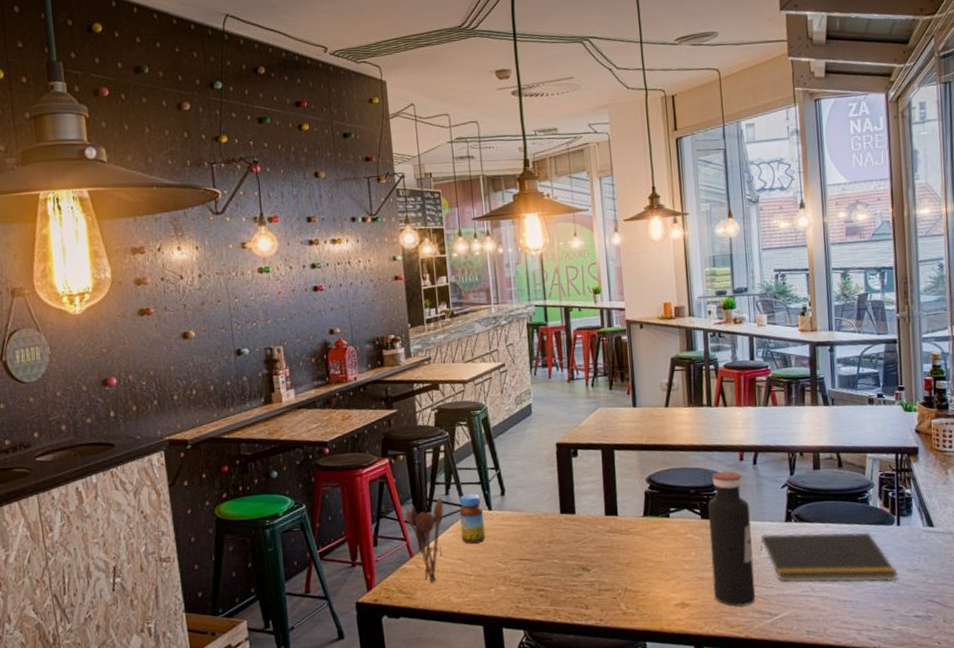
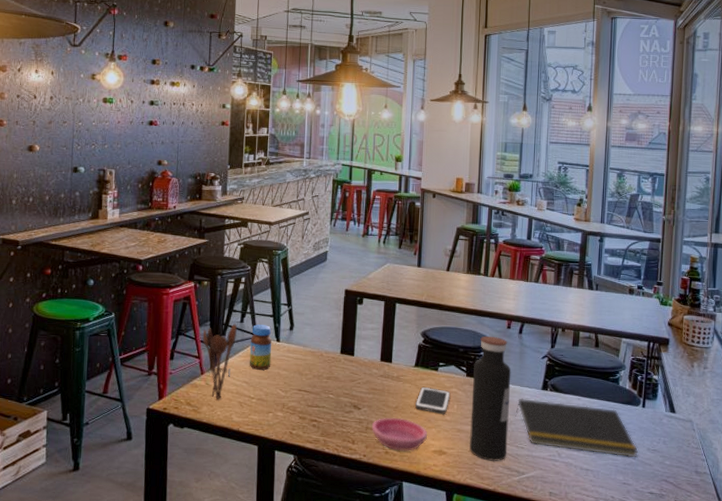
saucer: none [604,574,667,610] -> present [371,418,427,451]
cell phone: none [649,536,687,564] -> present [415,386,451,414]

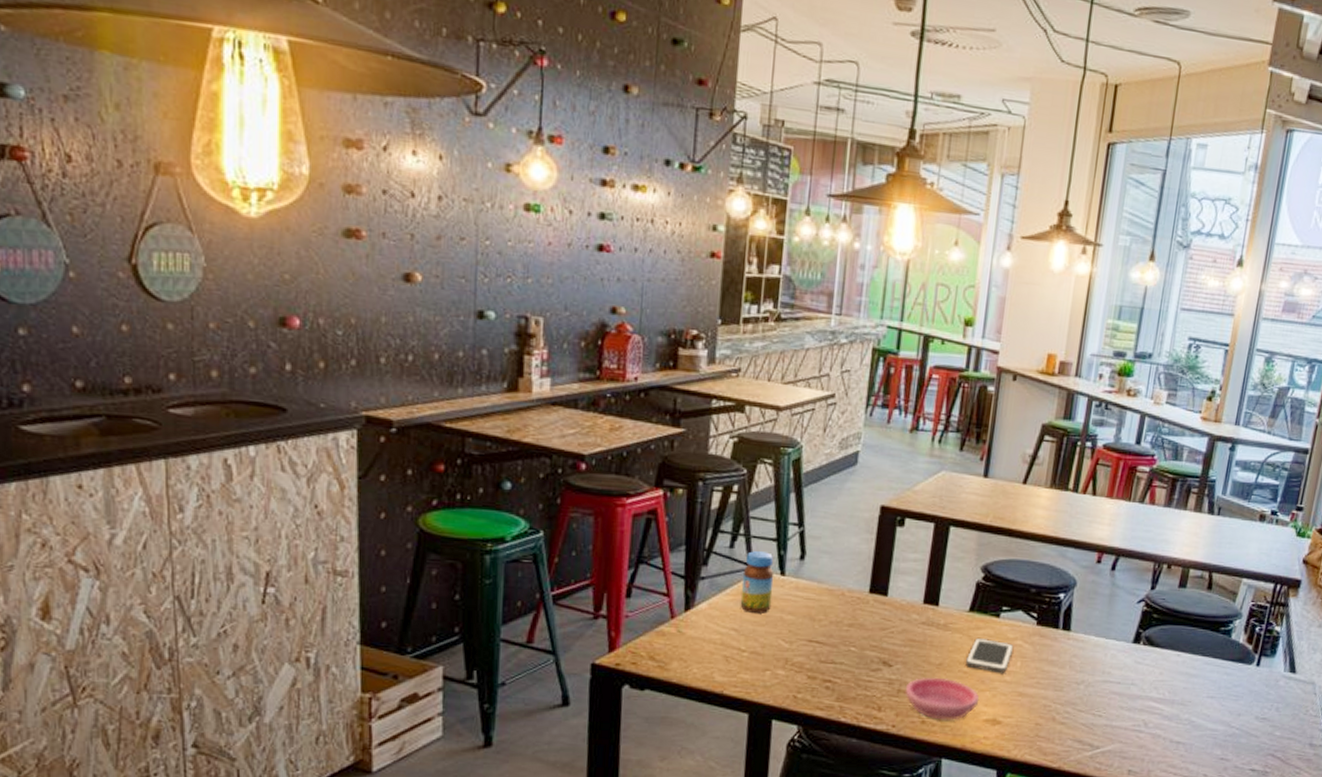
utensil holder: present [202,323,237,399] -> none [673,549,724,652]
water bottle: present [469,335,511,461] -> none [1032,572,1096,732]
notepad: present [515,398,638,458] -> none [1095,653,1244,728]

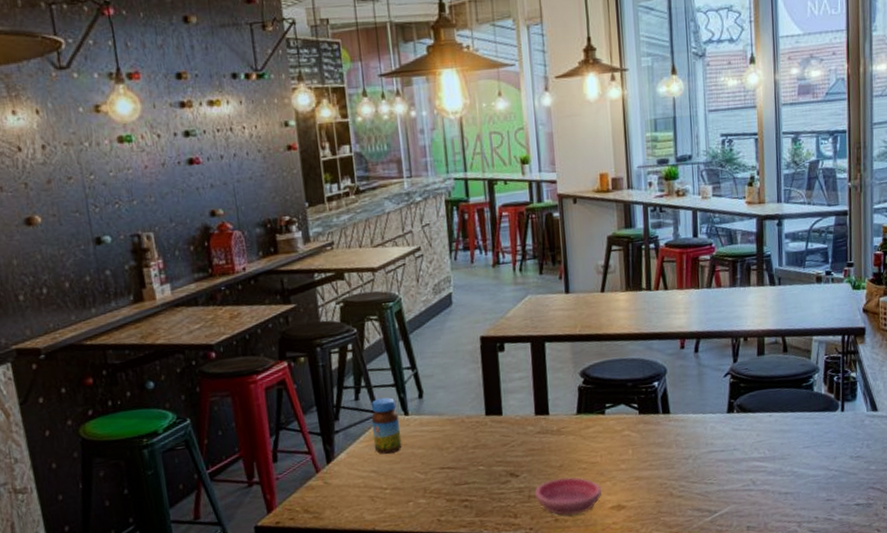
cell phone: present [966,637,1014,673] -> none [583,434,623,464]

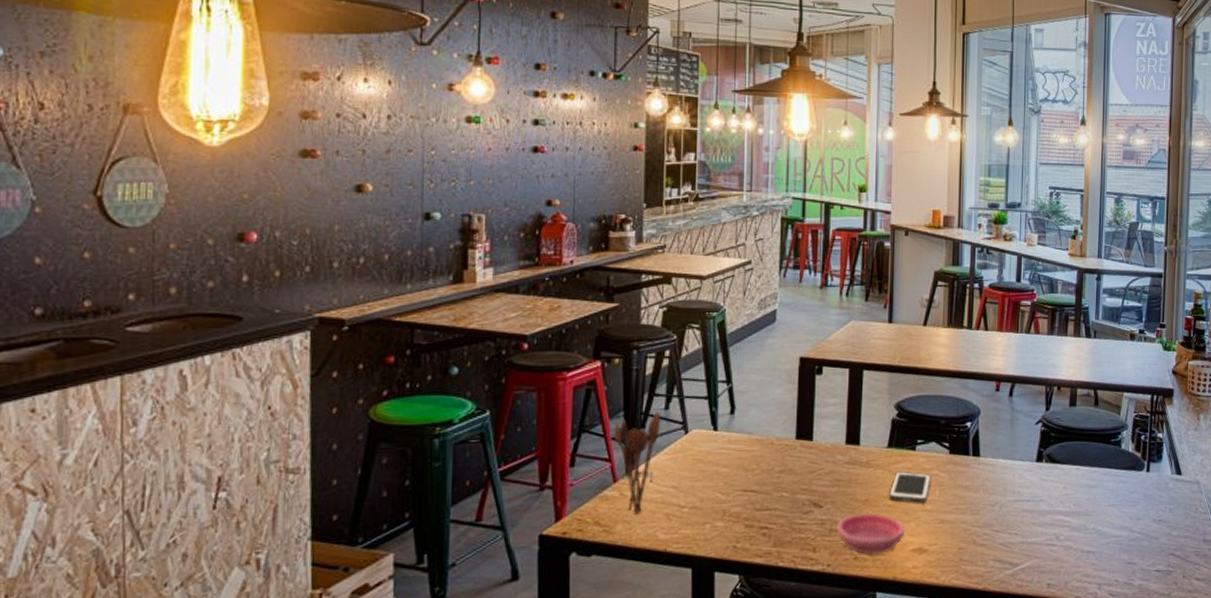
utensil holder: none [309,403,354,499] -> present [614,411,660,513]
jar: present [371,397,402,454] -> none [677,410,708,470]
cell phone: none [583,434,623,464] -> present [890,471,931,503]

